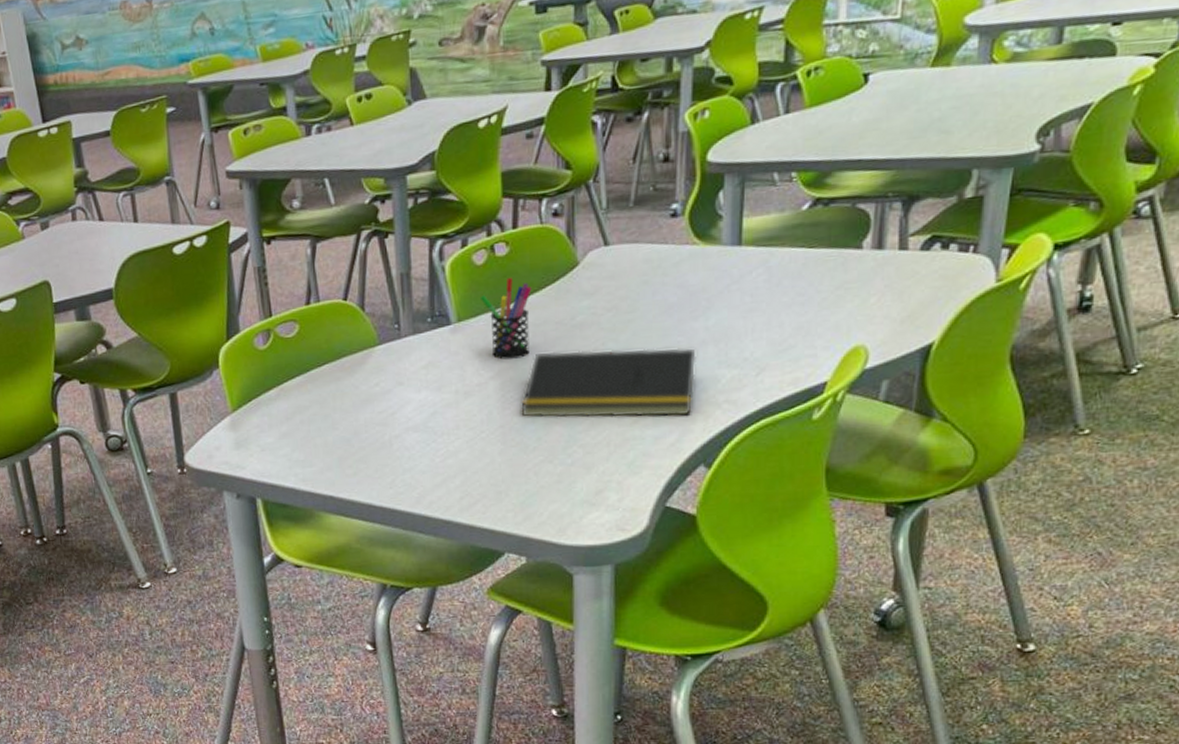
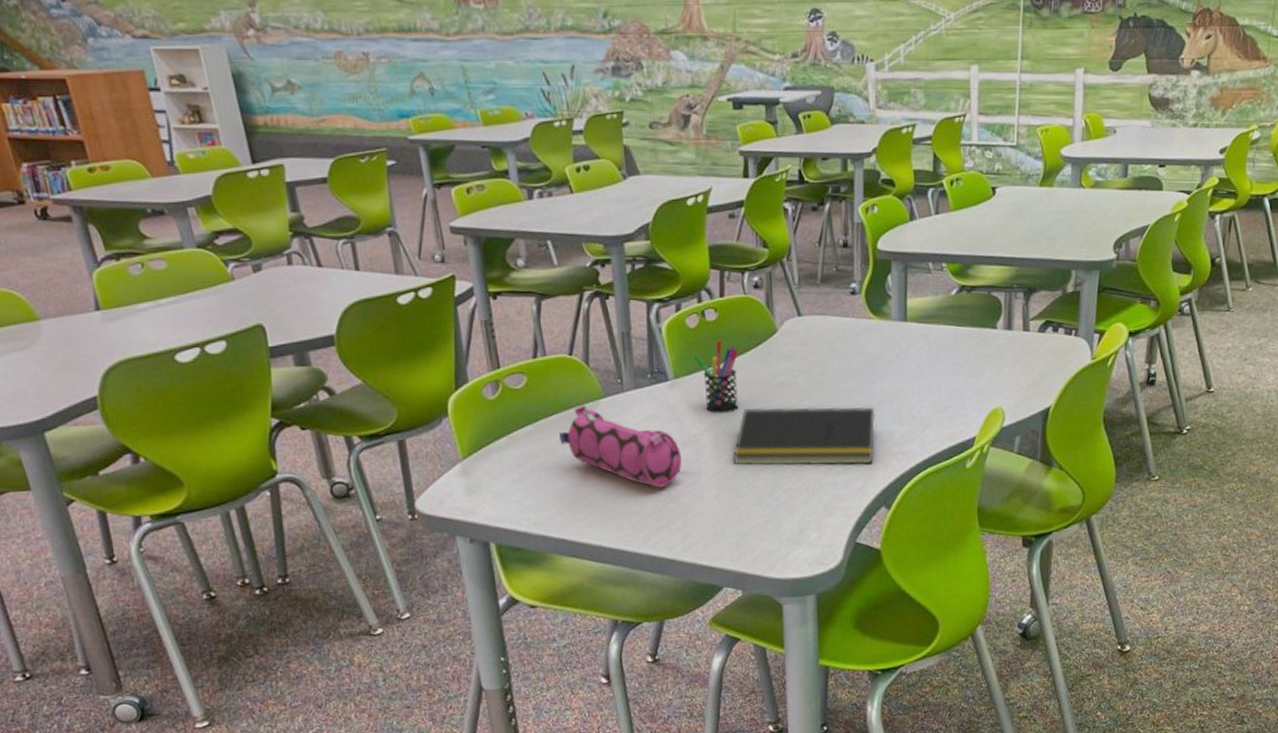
pencil case: none [331,352,463,442] -> present [559,404,682,488]

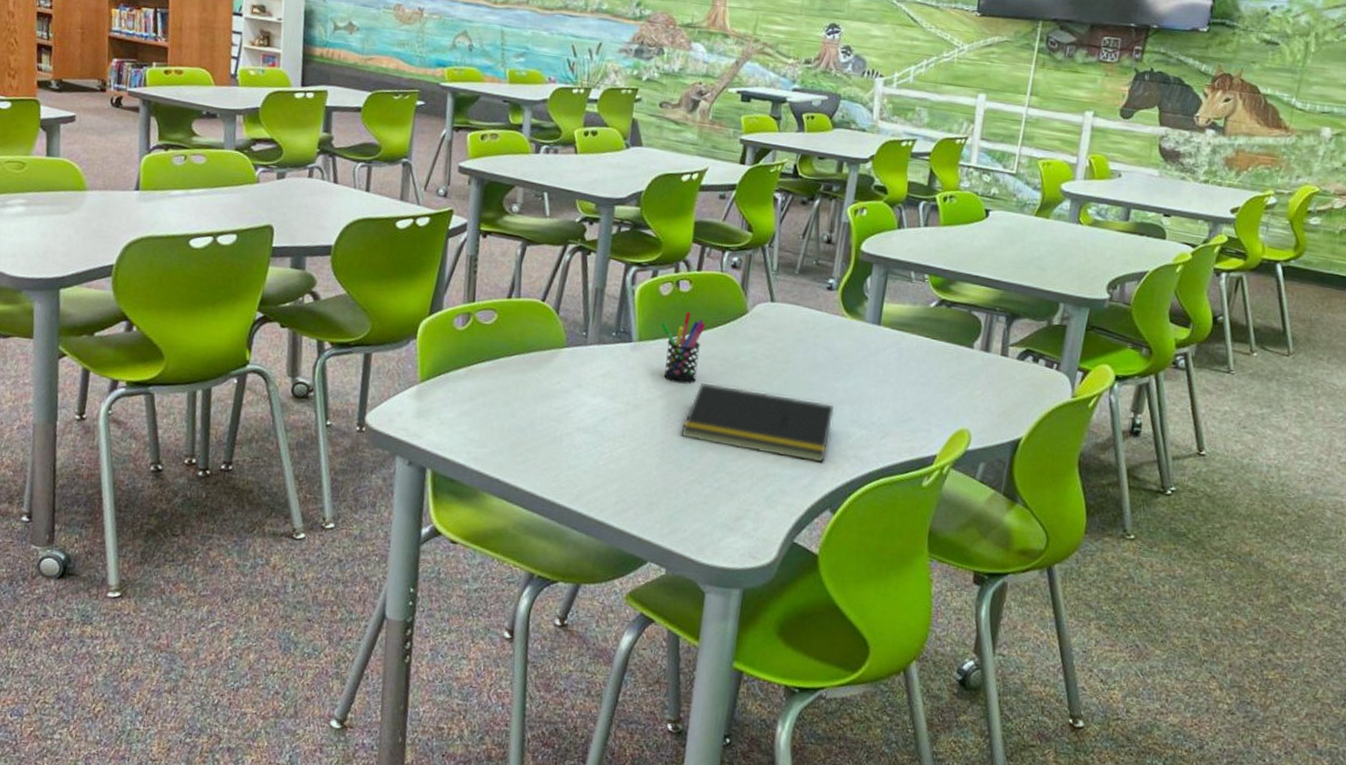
pencil case: present [559,404,682,488] -> none [515,350,631,447]

